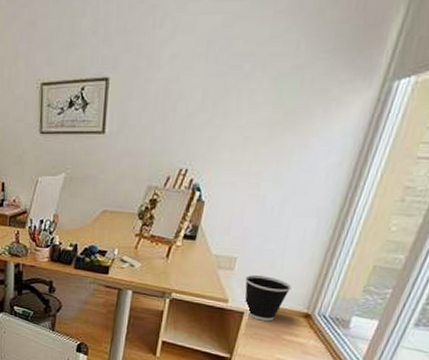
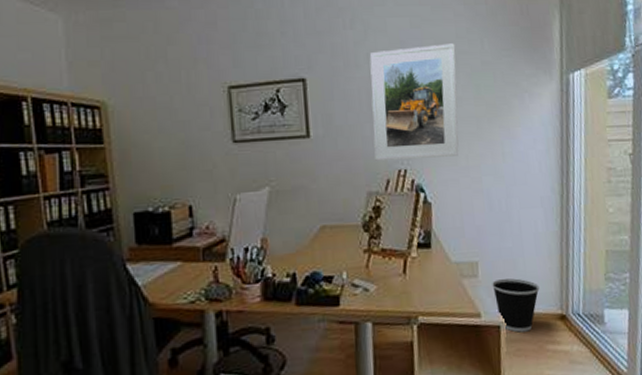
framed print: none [160,44,267,161] -> present [369,43,459,161]

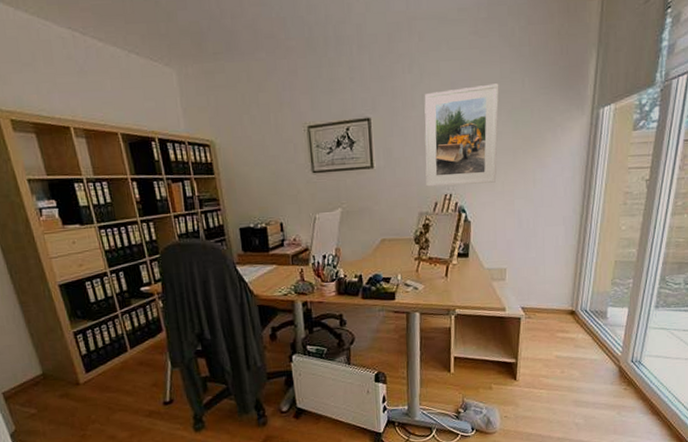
wastebasket: present [492,278,540,333] -> none [516,282,555,323]

